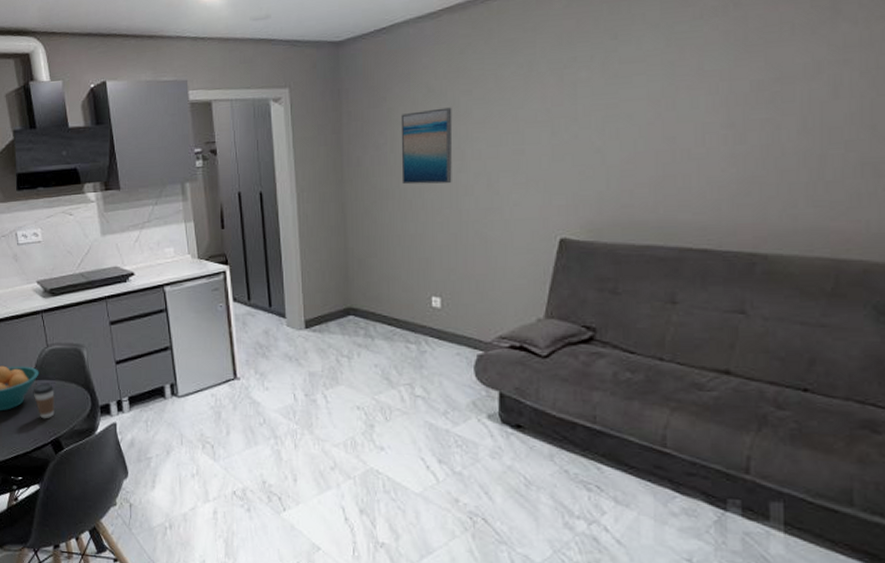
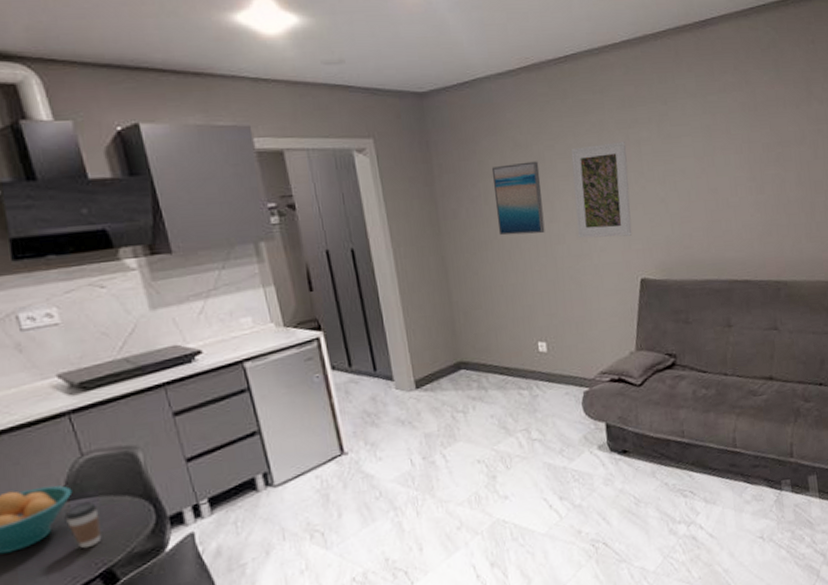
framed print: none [488,84,559,191] -> present [570,142,632,239]

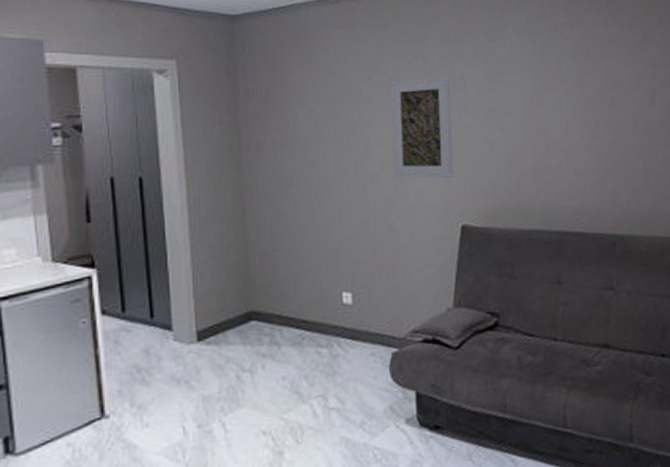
wall art: present [491,161,545,236] -> none [302,92,358,171]

